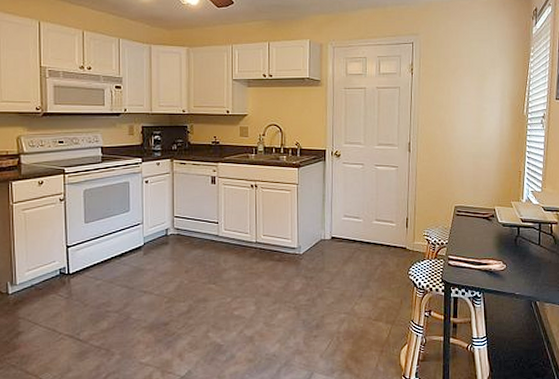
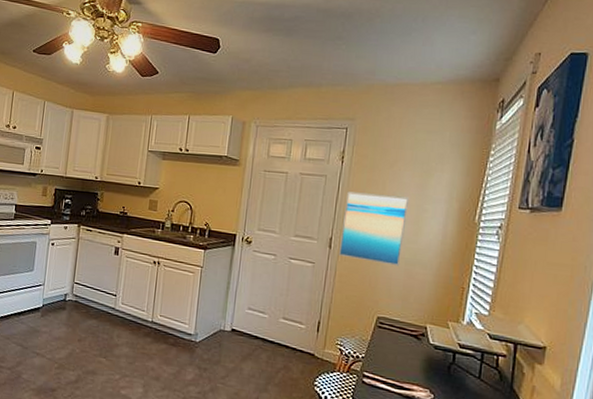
wall art: none [417,99,471,160] -> present [338,191,410,266]

